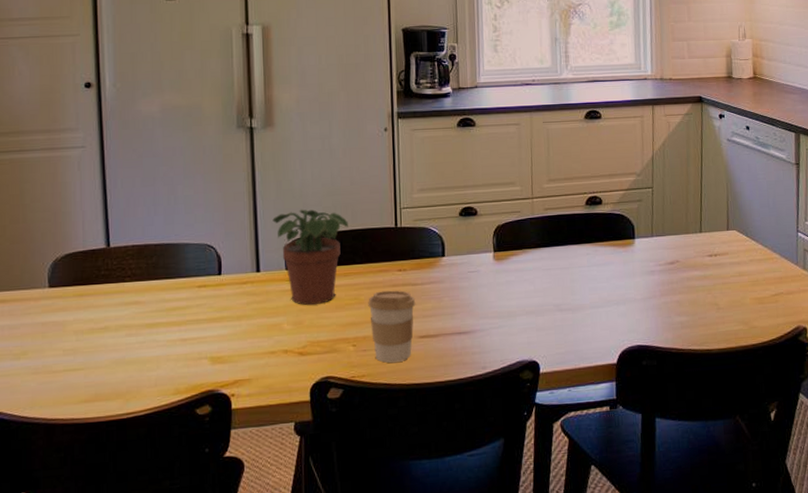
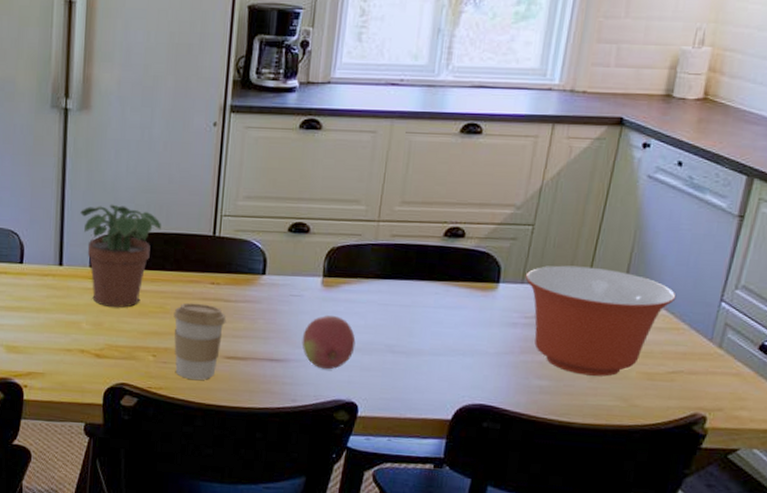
fruit: none [483,285,529,335] -> present [302,315,356,370]
mixing bowl: none [653,216,766,307] -> present [525,265,676,377]

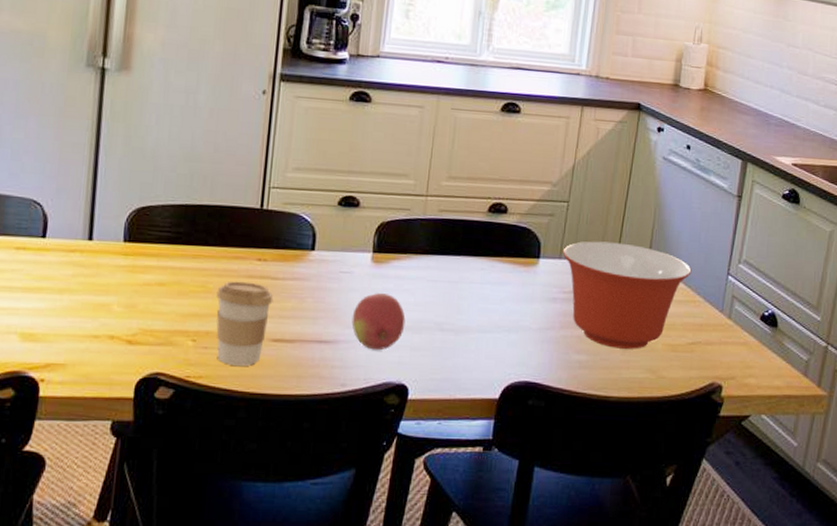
potted plant: present [80,204,162,308] -> none [115,172,206,287]

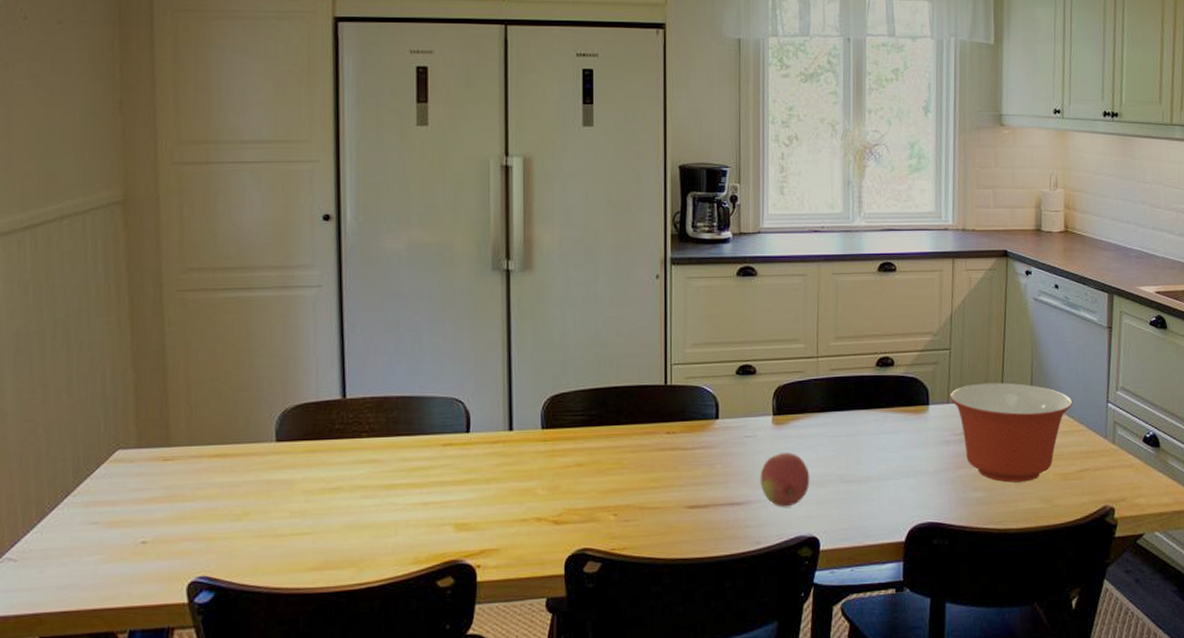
coffee cup: present [216,281,274,366] -> none [632,454,685,535]

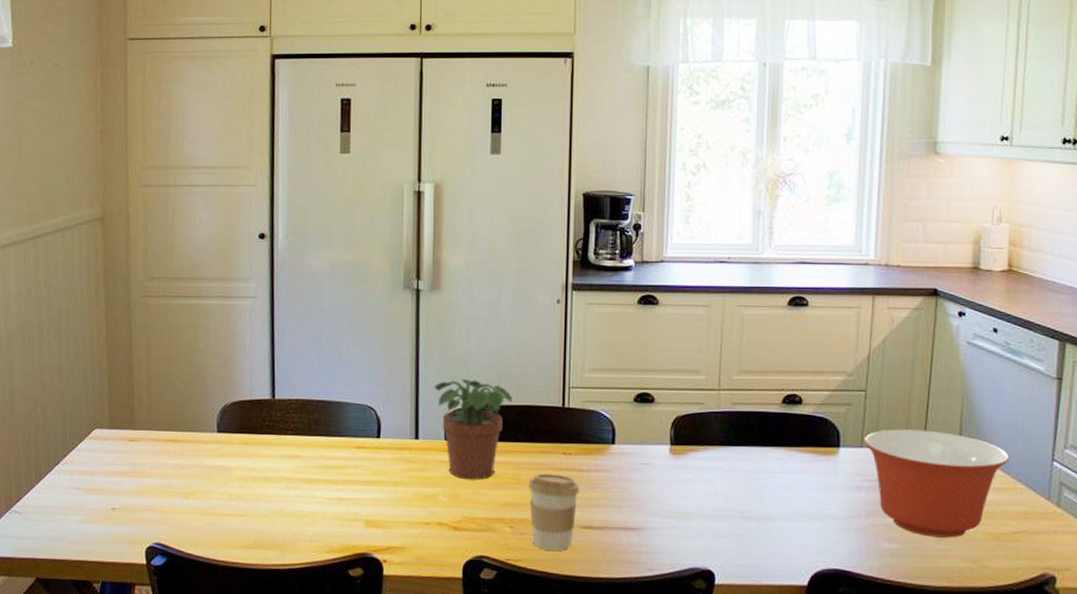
potted plant: none [528,362,614,468] -> present [434,378,513,479]
coffee cup: none [632,454,685,535] -> present [528,473,580,551]
fruit: present [760,453,810,507] -> none [655,483,707,537]

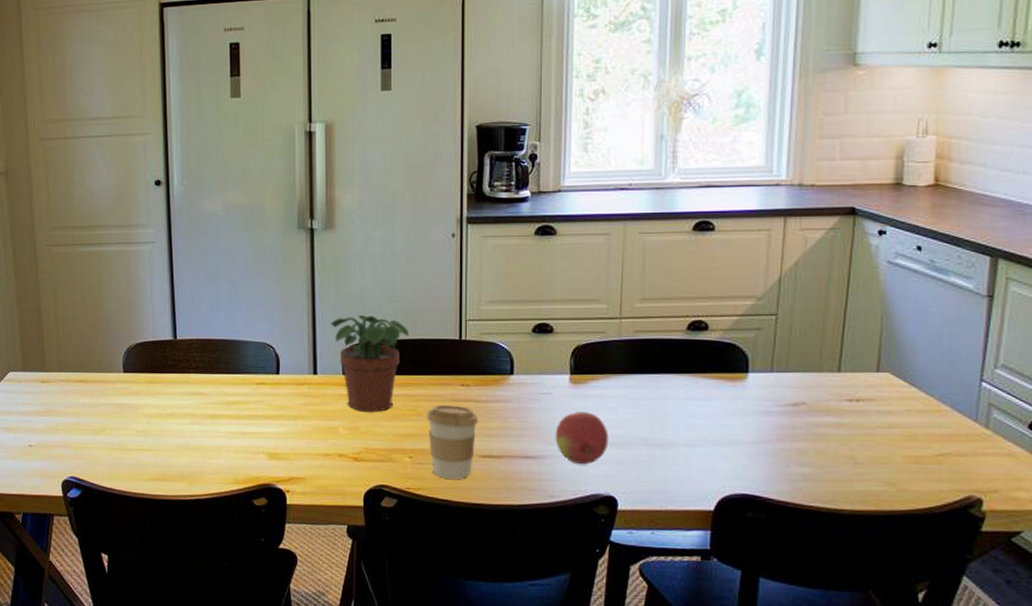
fruit: none [655,483,707,537] -> present [555,412,609,465]
mixing bowl: present [863,429,1010,538] -> none [774,353,933,462]

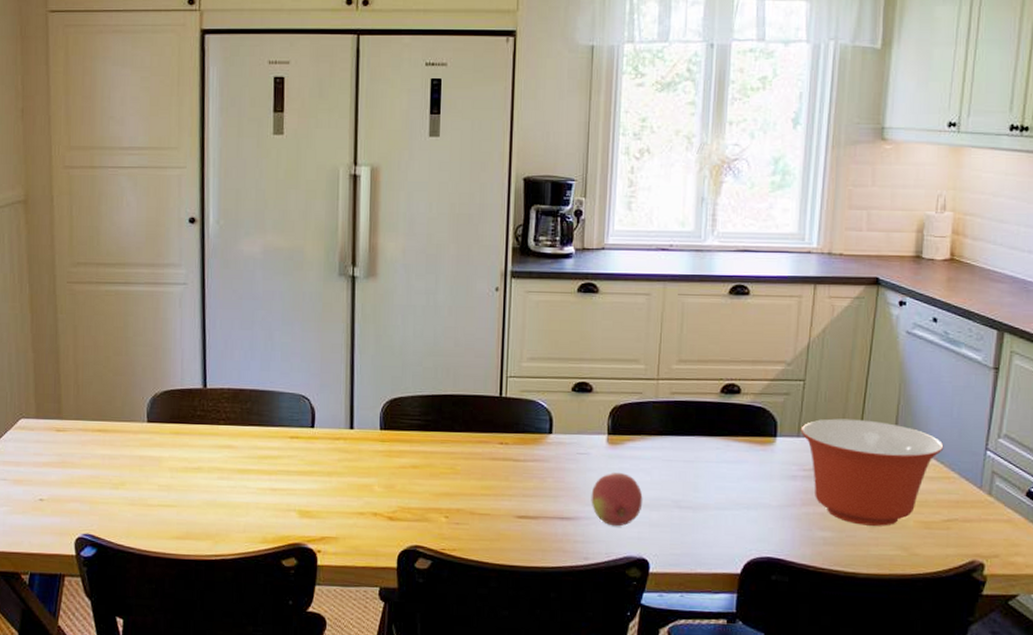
potted plant: present [331,314,410,412] -> none [370,367,450,469]
coffee cup: present [427,405,479,479] -> none [464,463,516,540]
mixing bowl: none [774,353,933,462] -> present [800,418,944,526]

